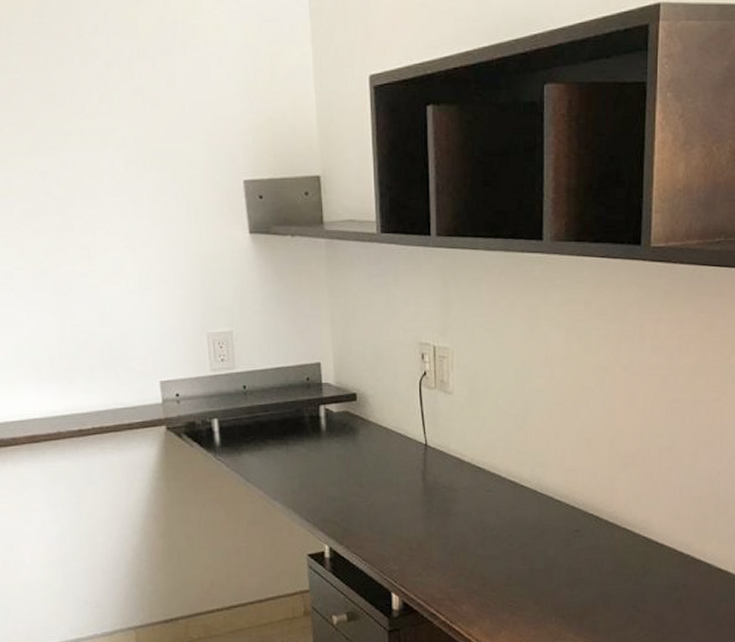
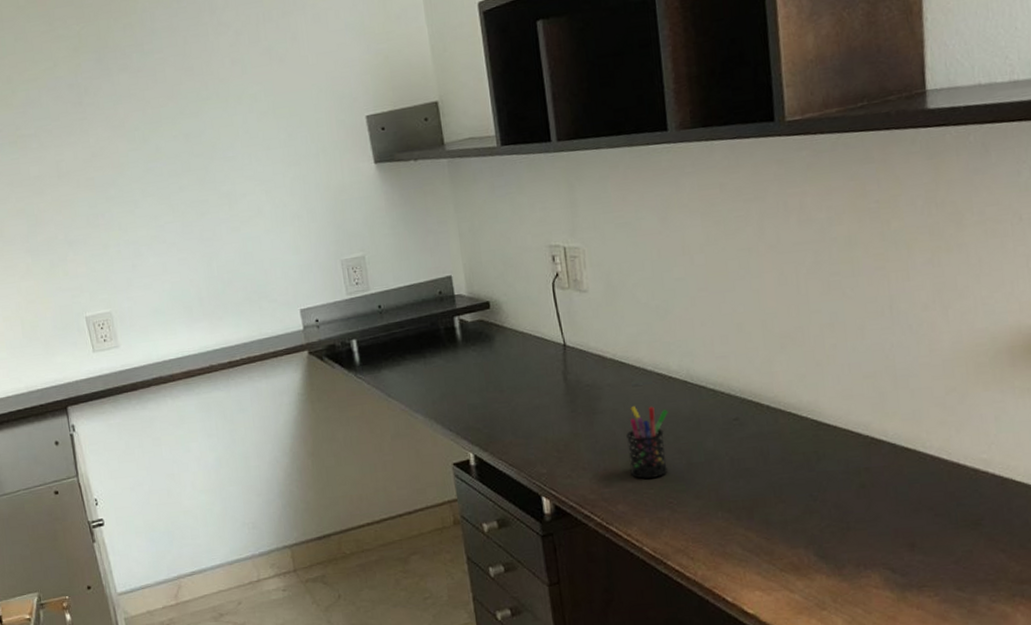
pen holder: none [476,511,517,583] -> present [626,406,668,480]

